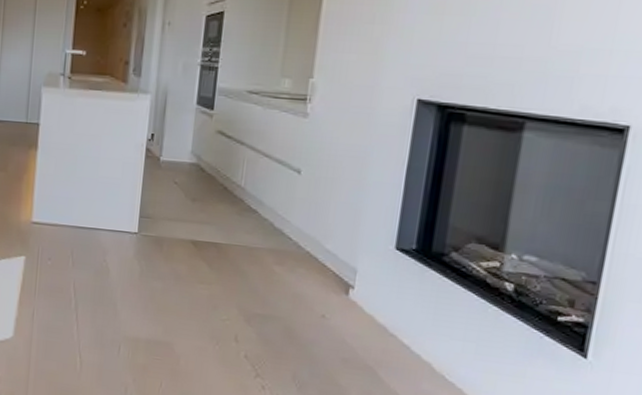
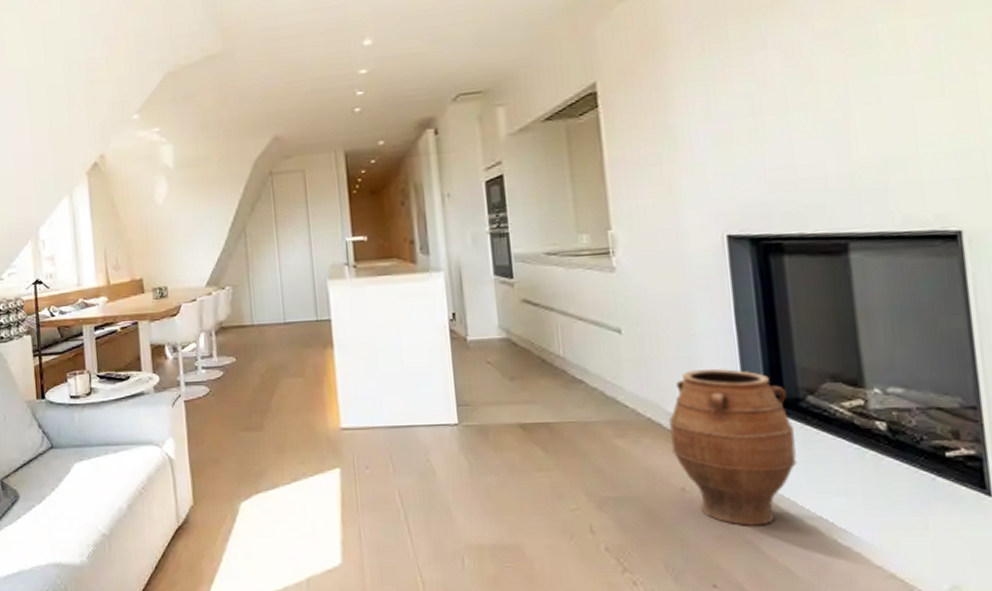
vase: none [322,215,434,356] -> present [669,369,797,526]

